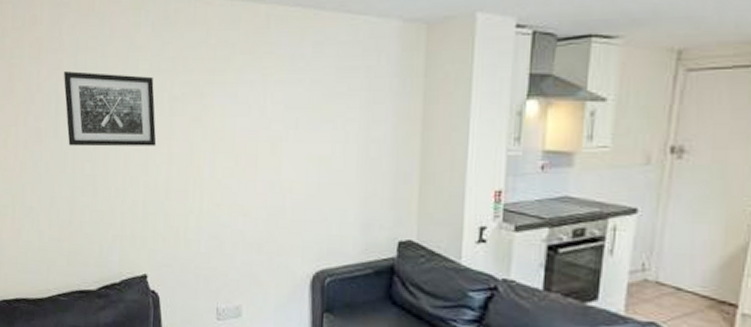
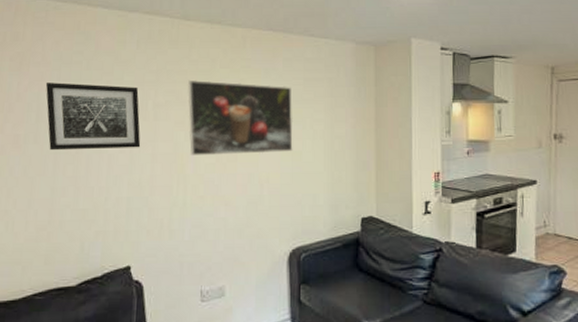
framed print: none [205,69,322,158] -> present [188,80,293,155]

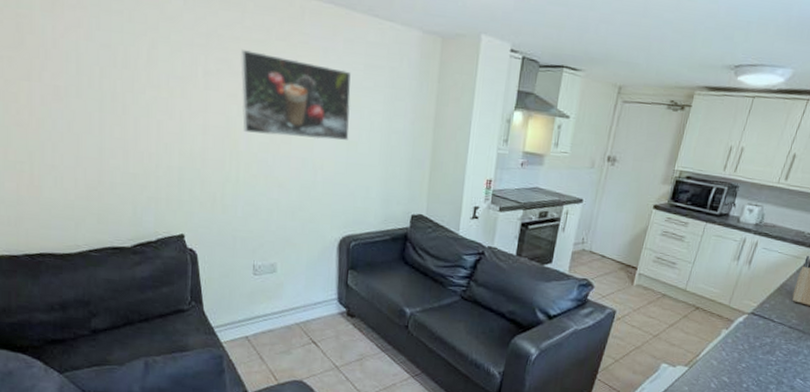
wall art: present [45,82,141,151] -> none [83,31,191,117]

